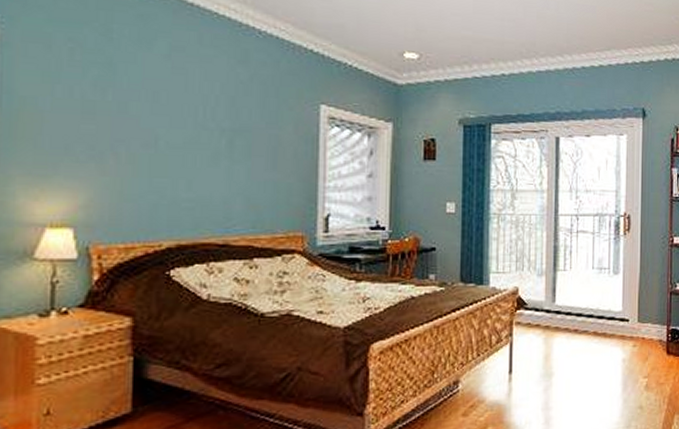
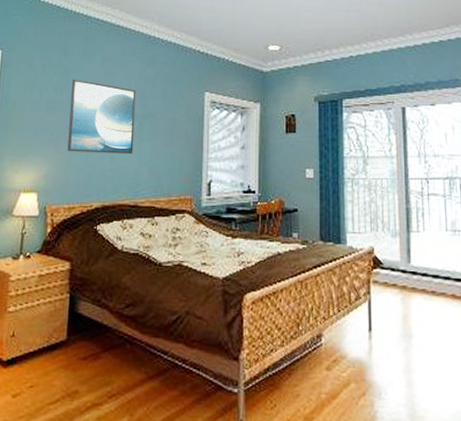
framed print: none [119,73,222,180] -> present [67,79,136,155]

